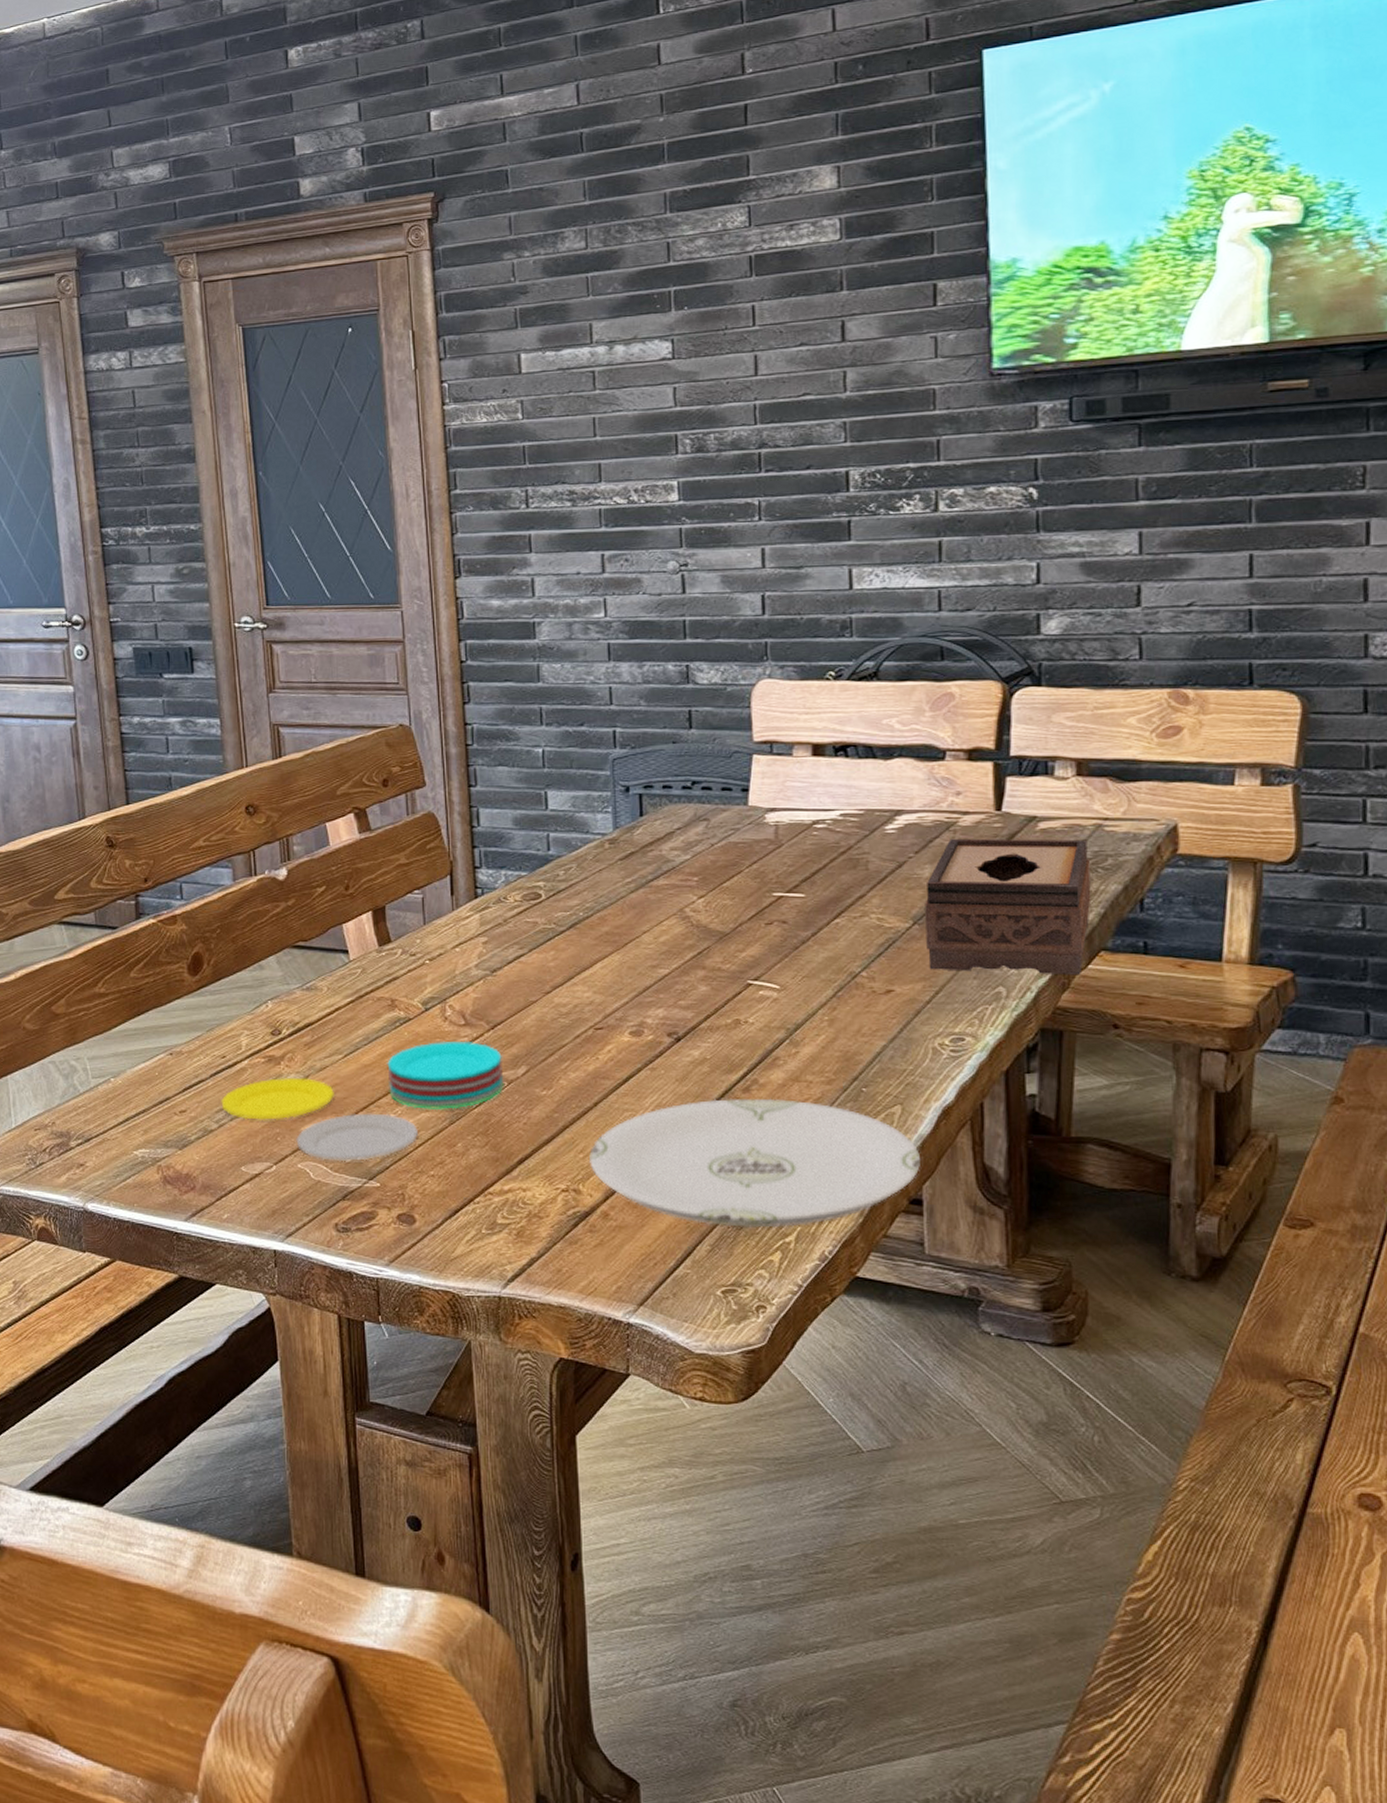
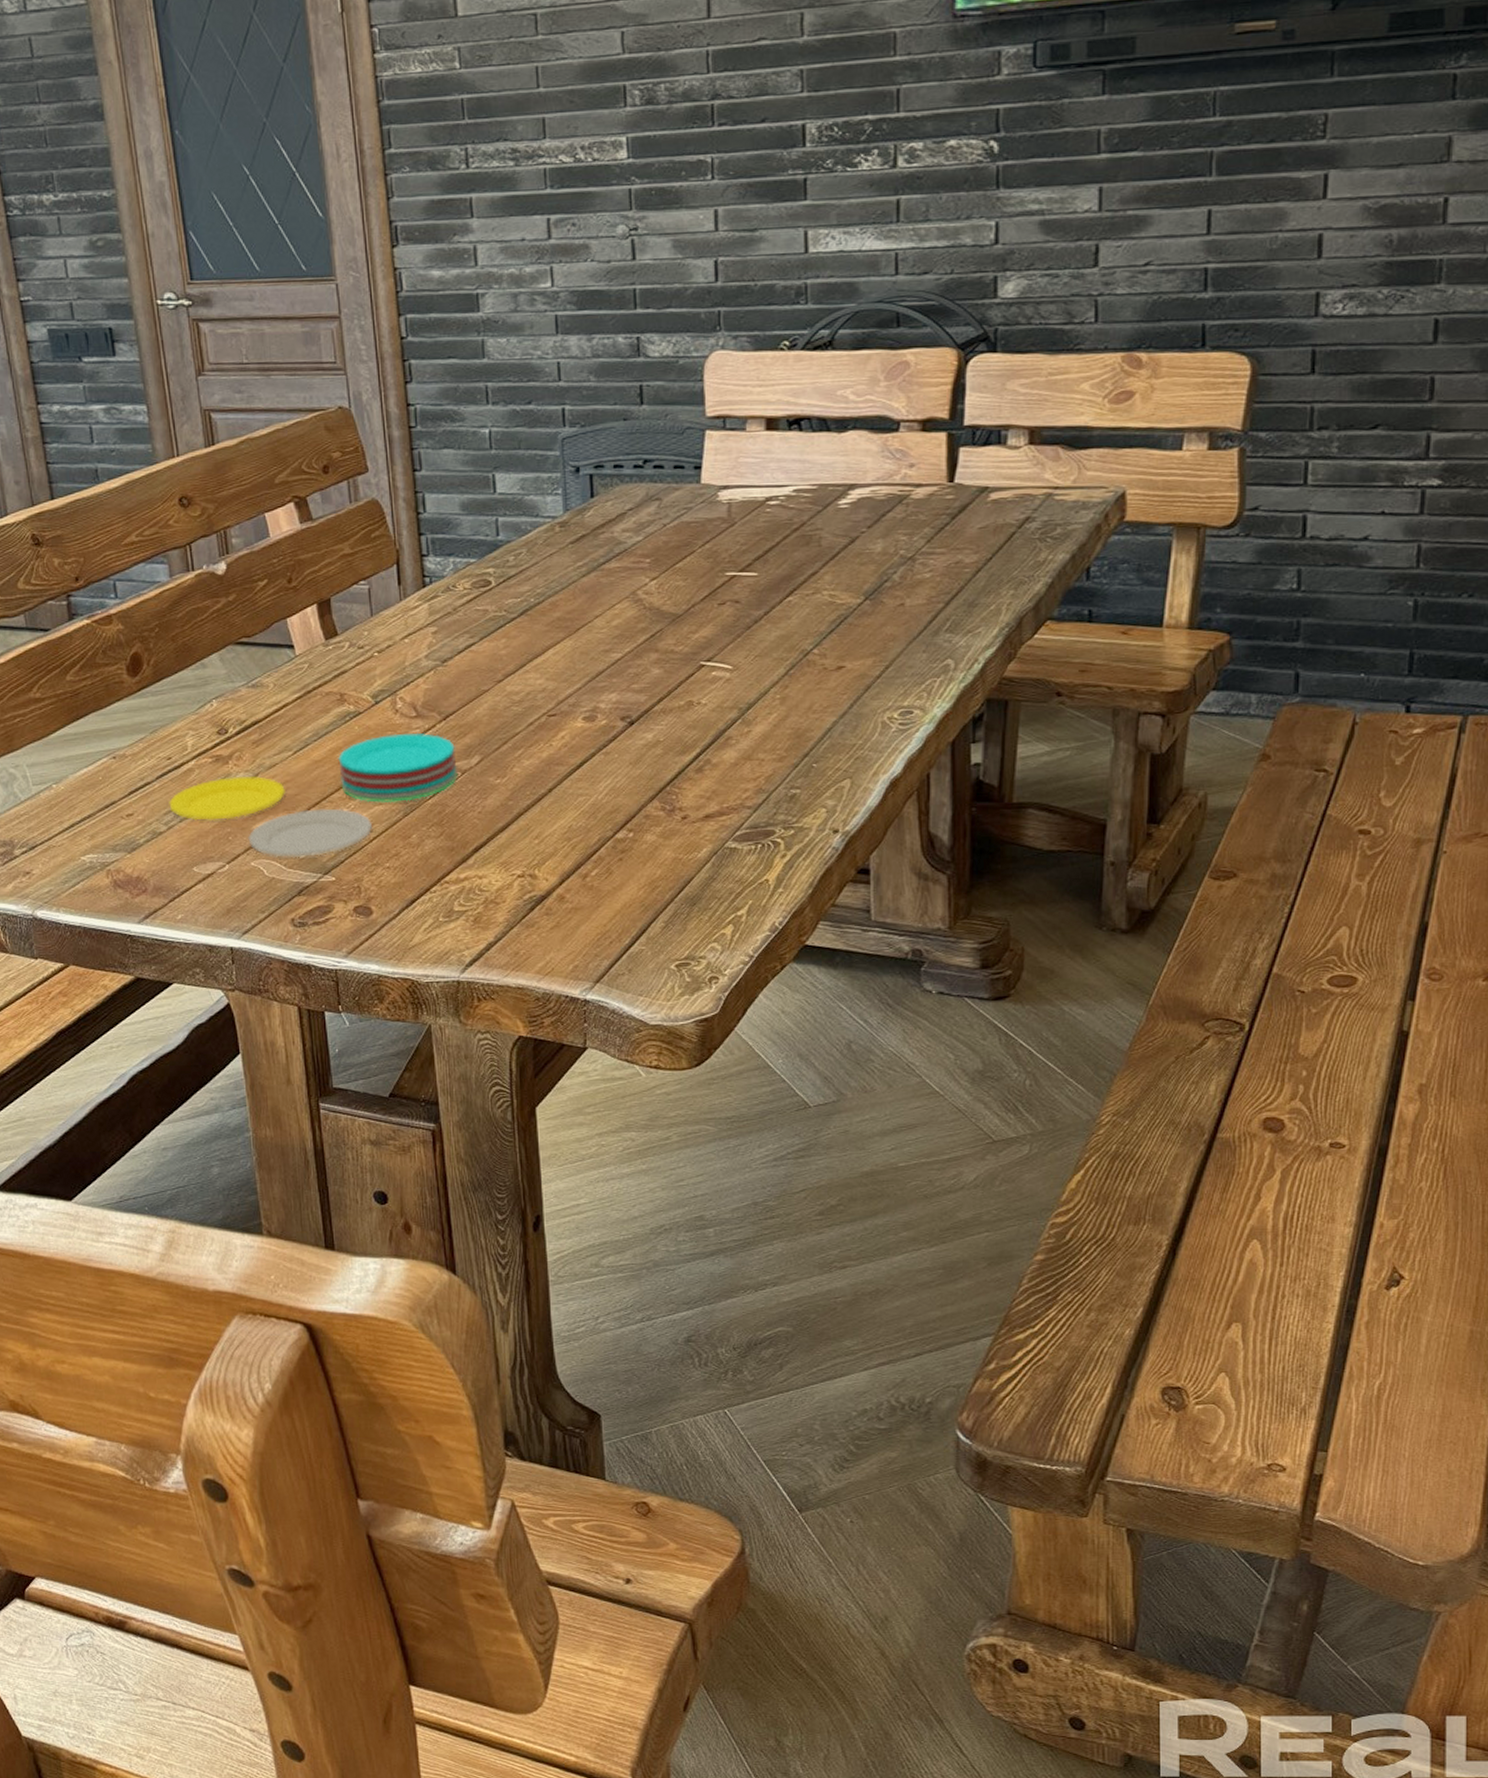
plate: present [589,1098,921,1228] -> none [544,777,869,904]
tissue box: present [925,838,1091,975] -> none [876,509,1039,646]

